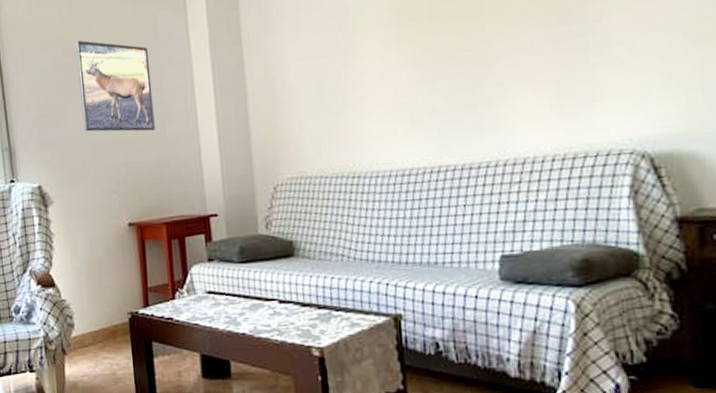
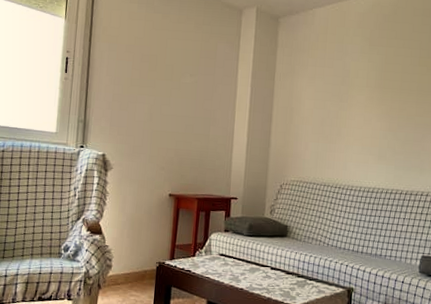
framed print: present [75,40,155,132] -> none [147,51,206,129]

